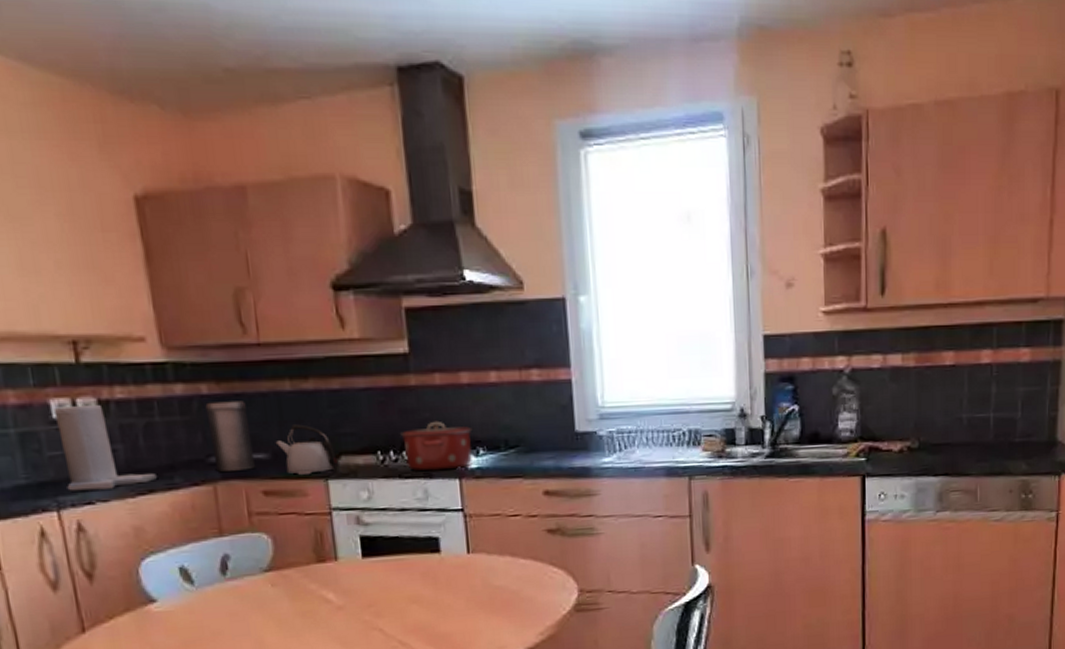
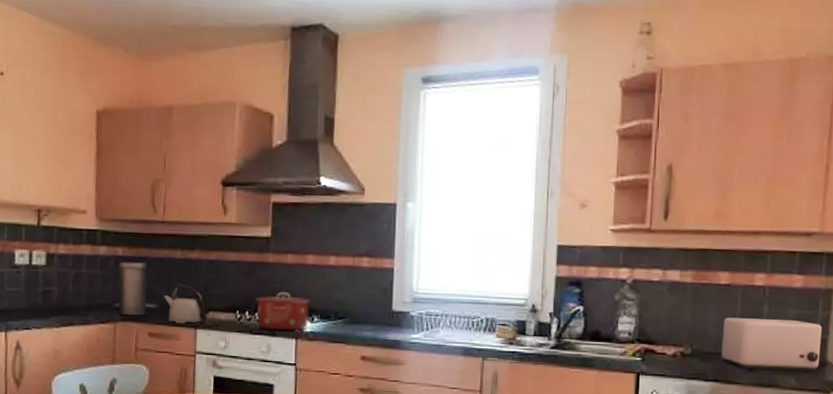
paper towel: present [53,405,157,491] -> none [15,256,76,319]
toaster: none [950,398,1052,459] -> present [721,318,823,373]

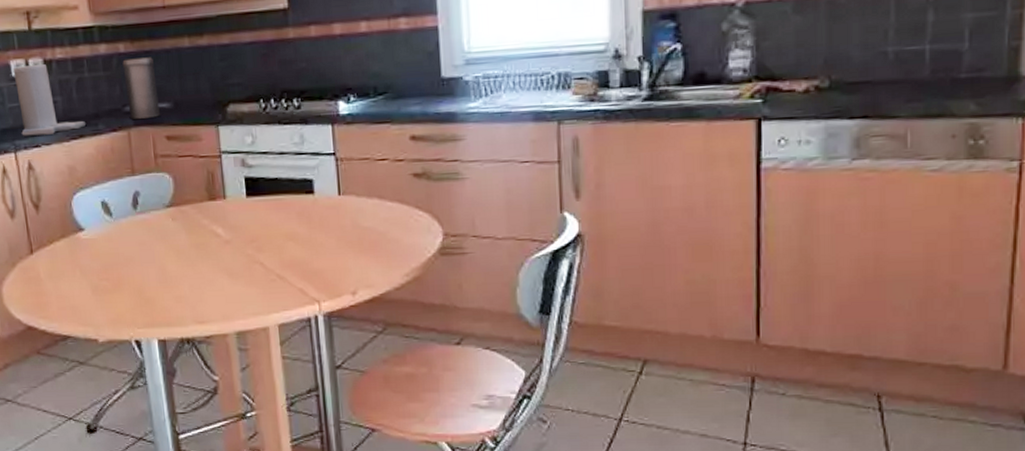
paper towel: none [15,256,76,319] -> present [13,64,86,136]
kettle: present [163,284,206,324] -> none [176,76,227,123]
casserole: present [255,291,312,331] -> none [279,70,346,118]
toaster: present [721,318,823,373] -> none [870,26,1013,99]

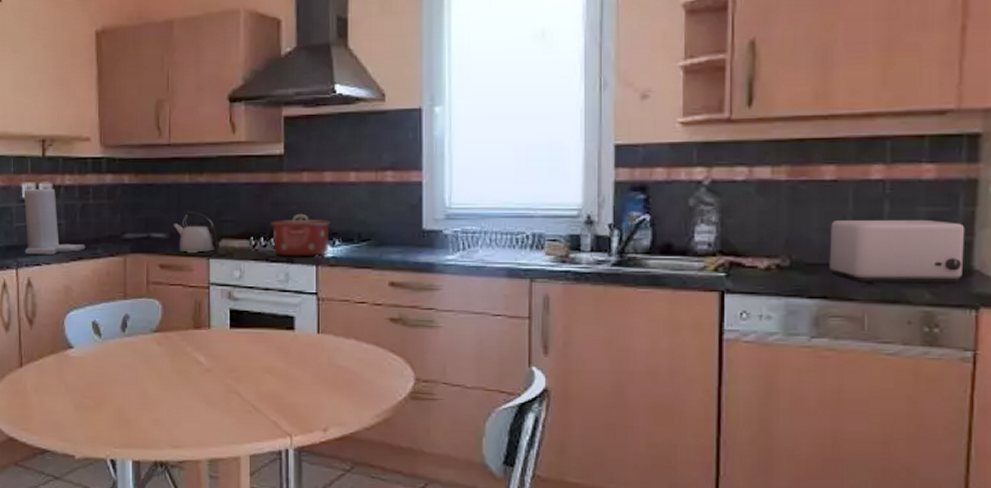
canister: present [122,57,161,120] -> none [126,190,157,247]
kettle: none [176,76,227,123] -> present [173,211,218,254]
casserole: none [279,70,346,118] -> present [270,213,332,257]
toaster: none [870,26,1013,99] -> present [829,219,965,284]

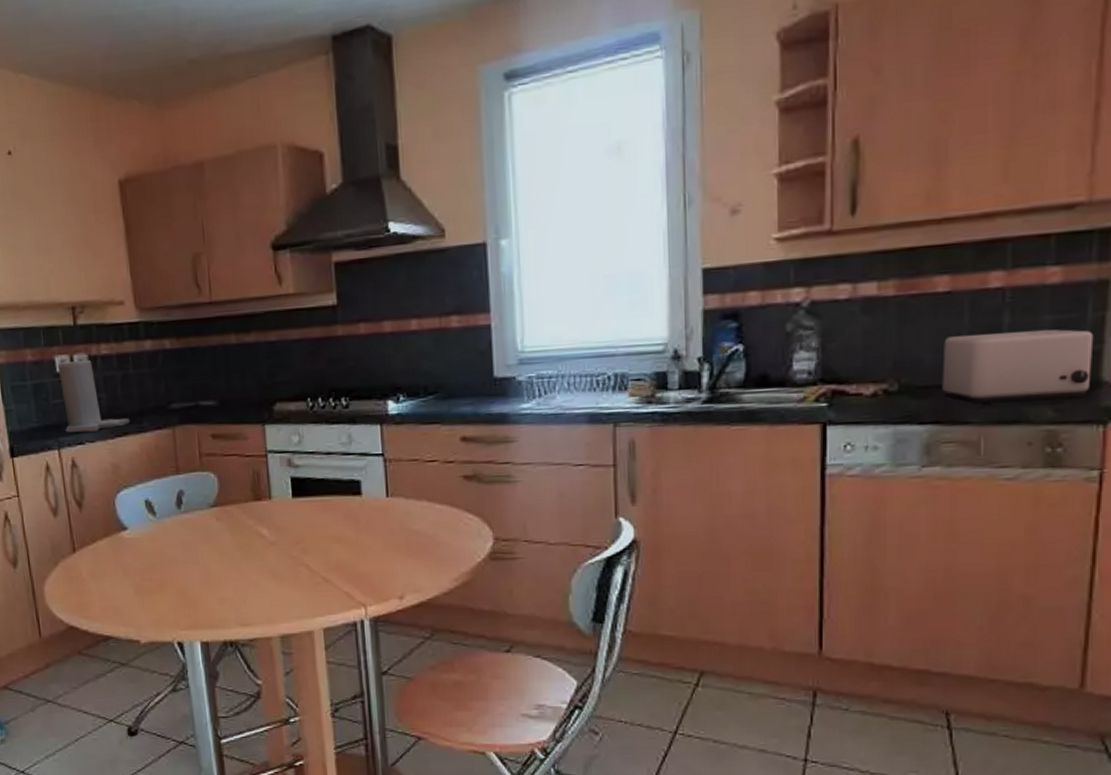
kettle: present [173,211,218,254] -> none [222,374,273,421]
casserole: present [270,213,332,257] -> none [327,368,395,418]

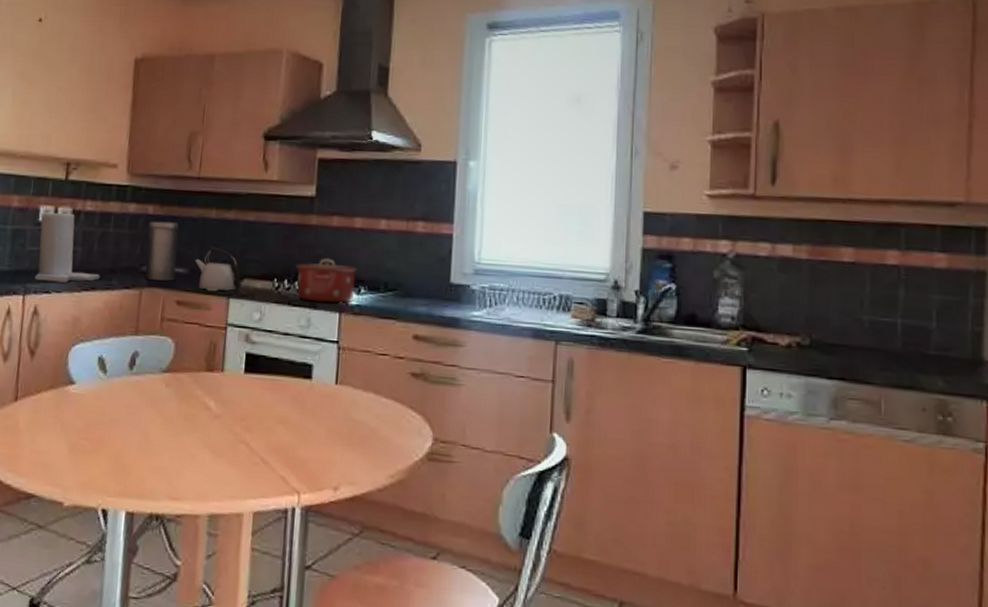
canister: none [168,354,207,418] -> present [144,221,179,282]
kettle: none [222,374,273,421] -> present [194,247,241,292]
casserole: none [327,368,395,418] -> present [295,258,359,304]
toaster: present [942,329,1094,404] -> none [848,302,975,374]

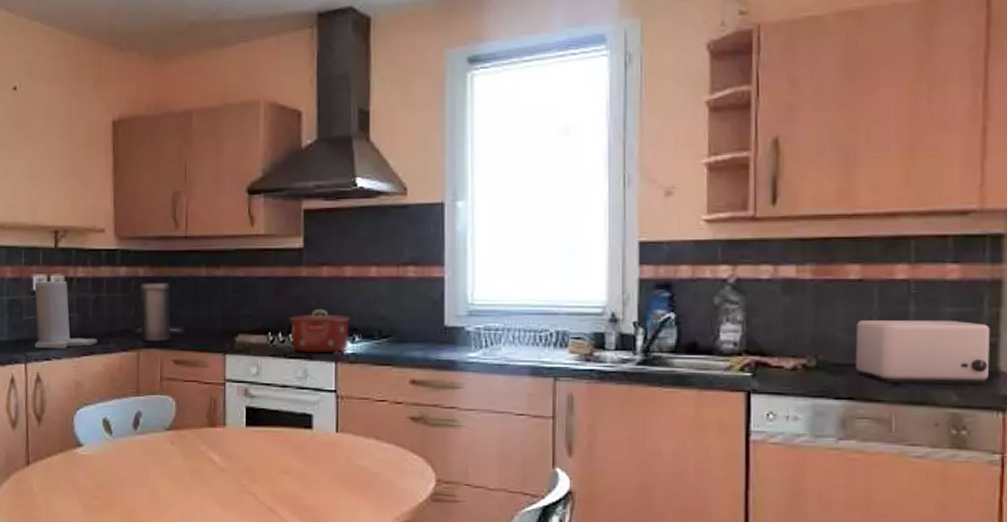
kettle: present [194,247,241,292] -> none [188,305,235,349]
toaster: none [848,302,975,374] -> present [855,319,991,386]

